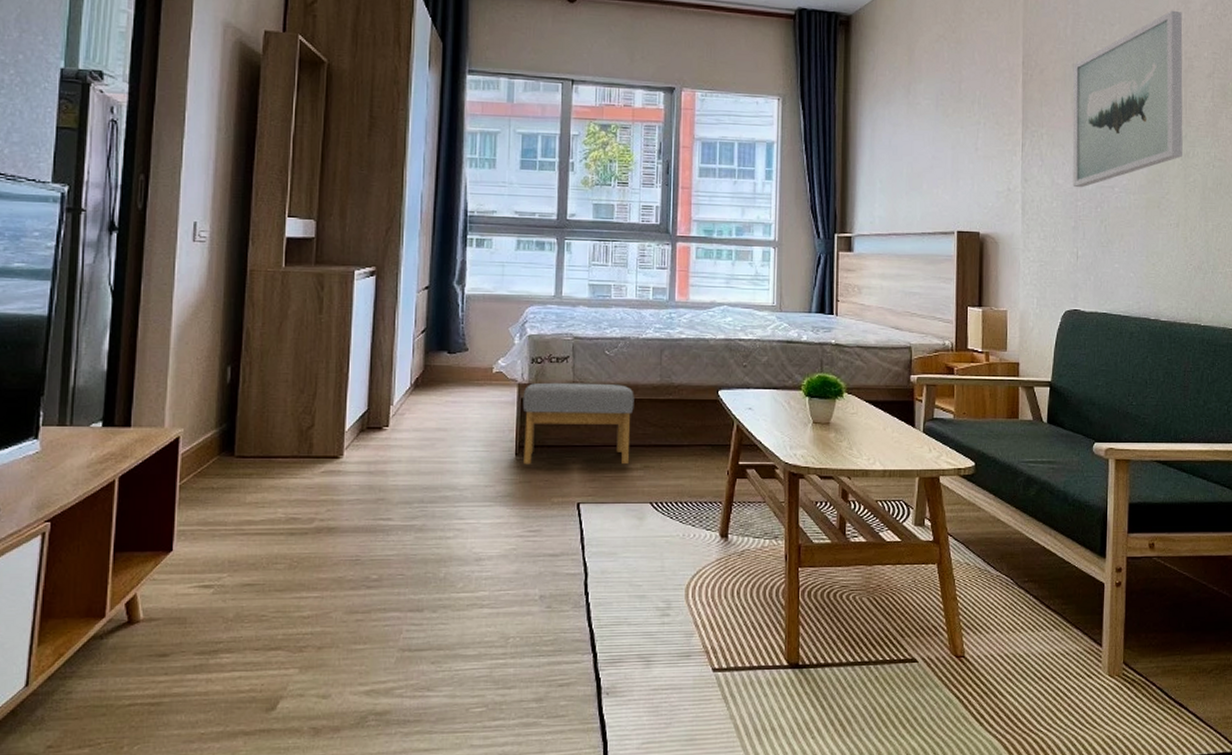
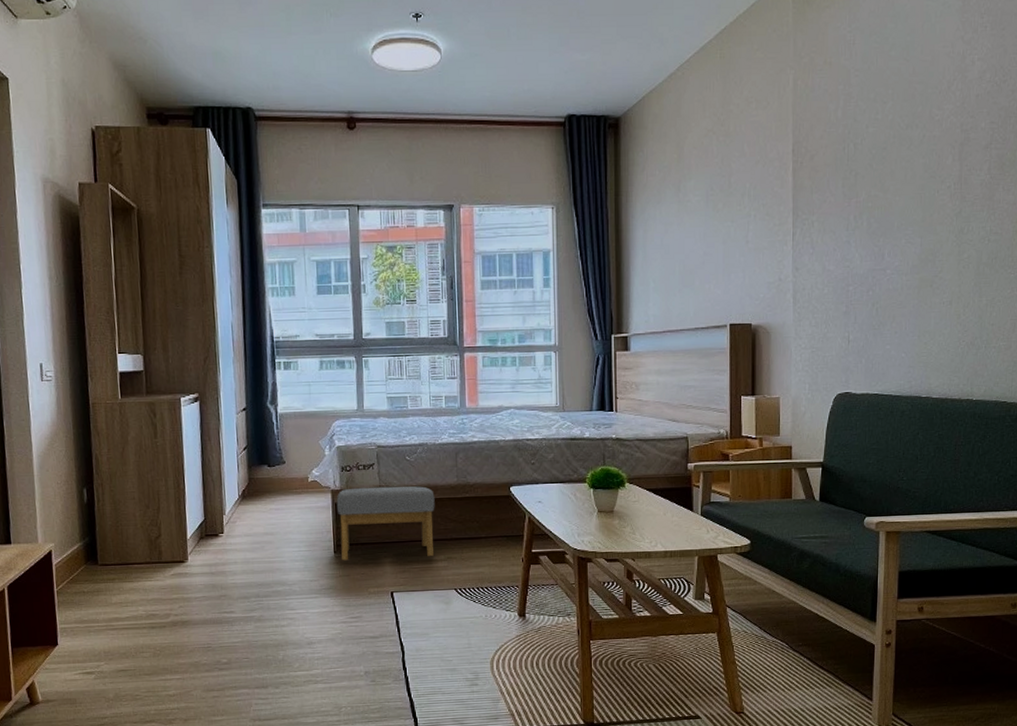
wall art: present [1072,10,1183,188] -> none [843,81,959,273]

